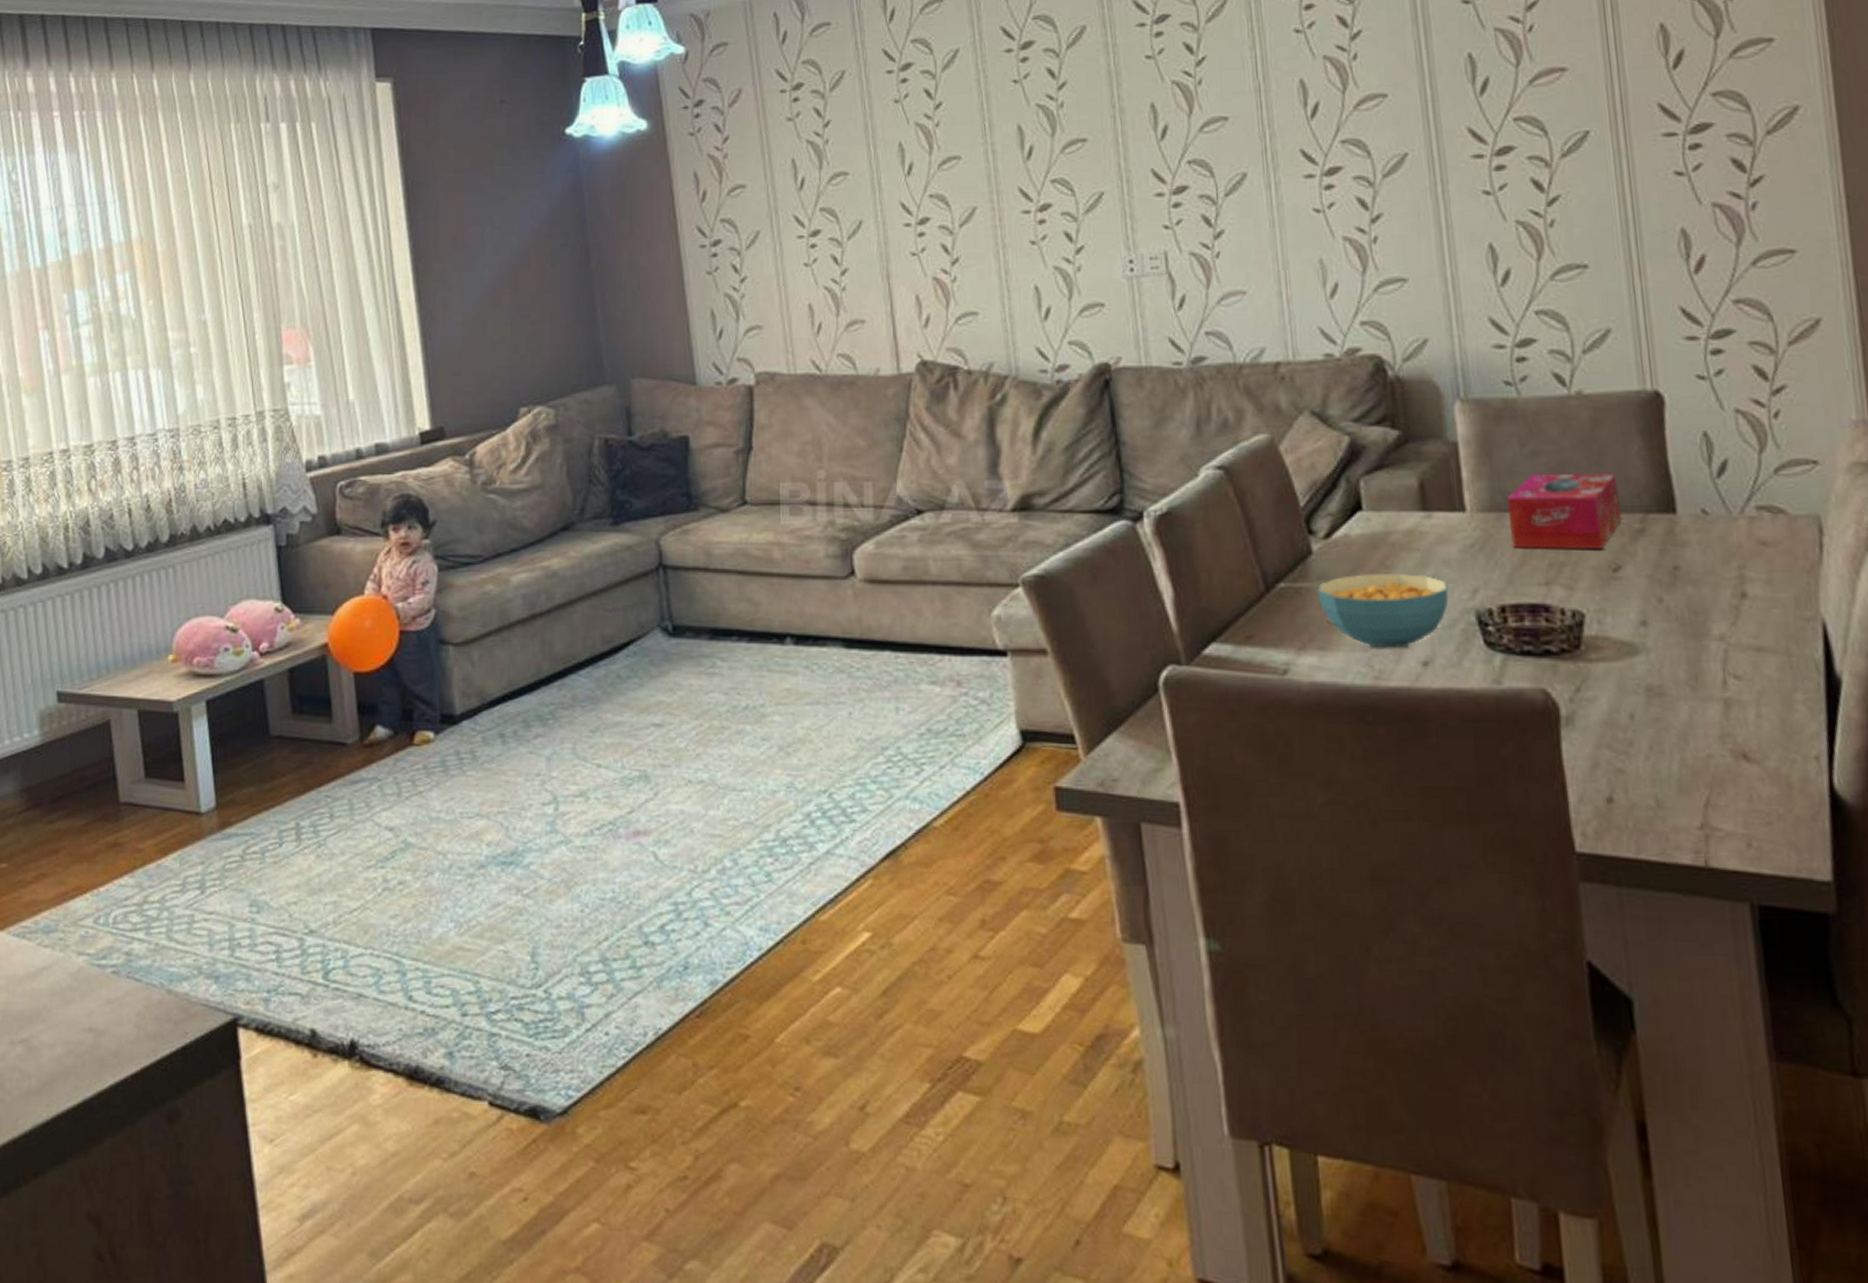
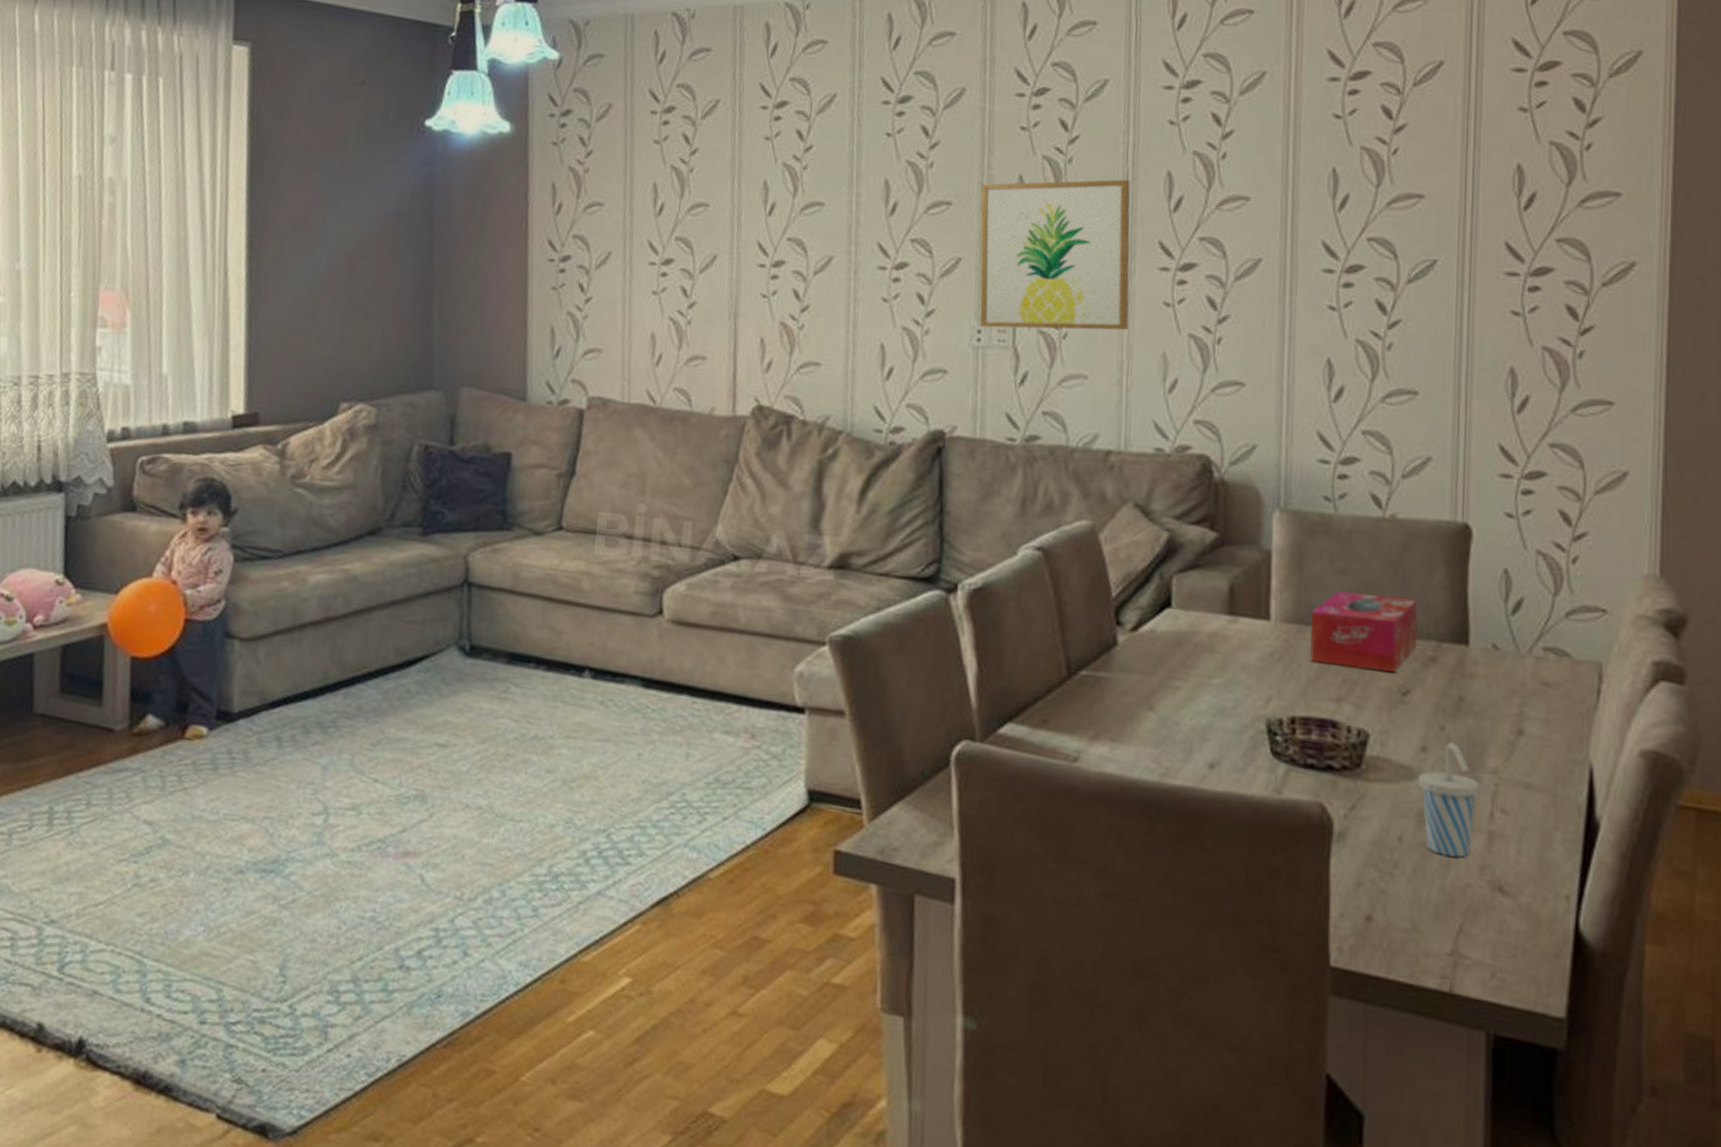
wall art: none [1115,94,1281,257] -> present [979,179,1131,331]
cereal bowl: present [1317,572,1449,648] -> none [1117,670,1243,748]
cup: none [1641,613,1709,729] -> present [1418,742,1480,858]

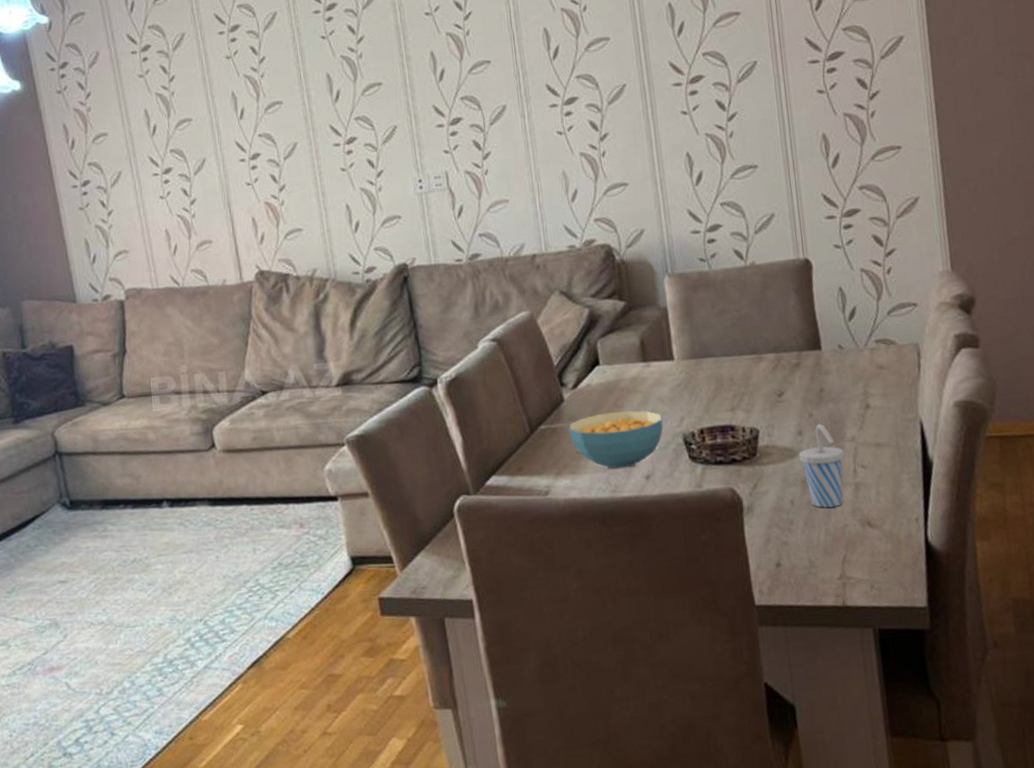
wall art: present [979,179,1131,331] -> none [403,41,534,177]
cereal bowl: none [1117,670,1243,748] -> present [568,410,663,468]
tissue box: present [1310,590,1418,672] -> none [703,322,785,385]

